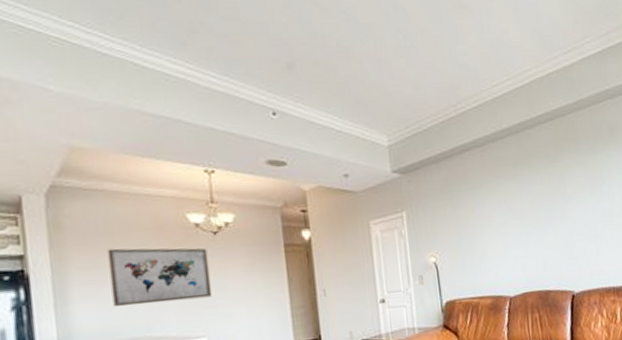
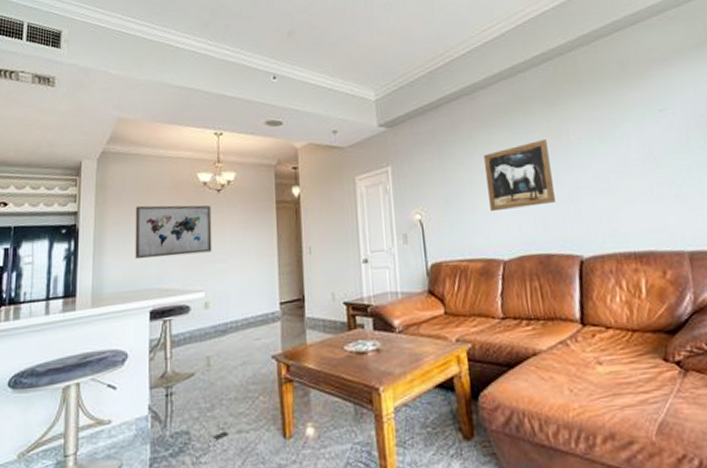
wall art: none [493,192,554,255] -> present [484,140,555,212]

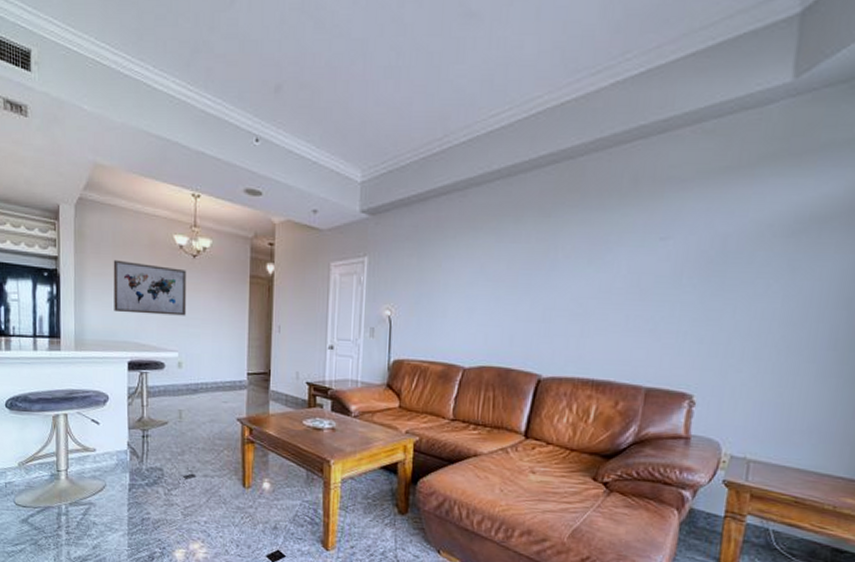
wall art: present [484,140,555,212] -> none [460,252,532,320]

